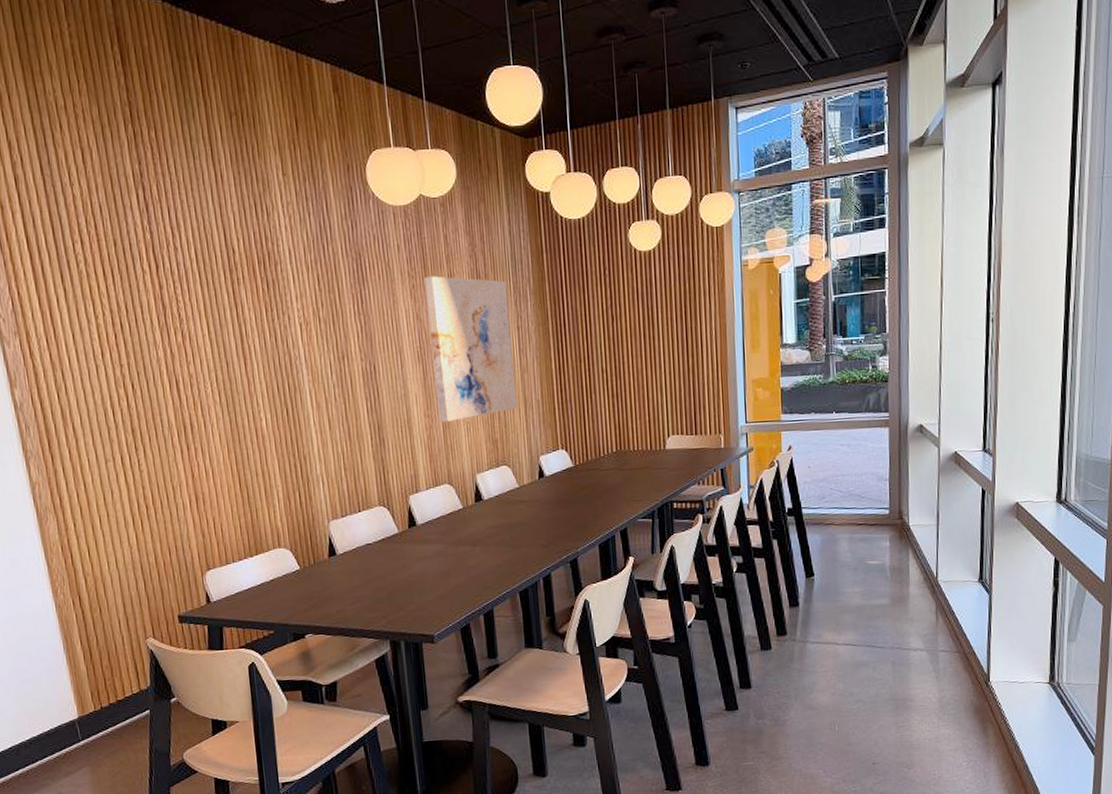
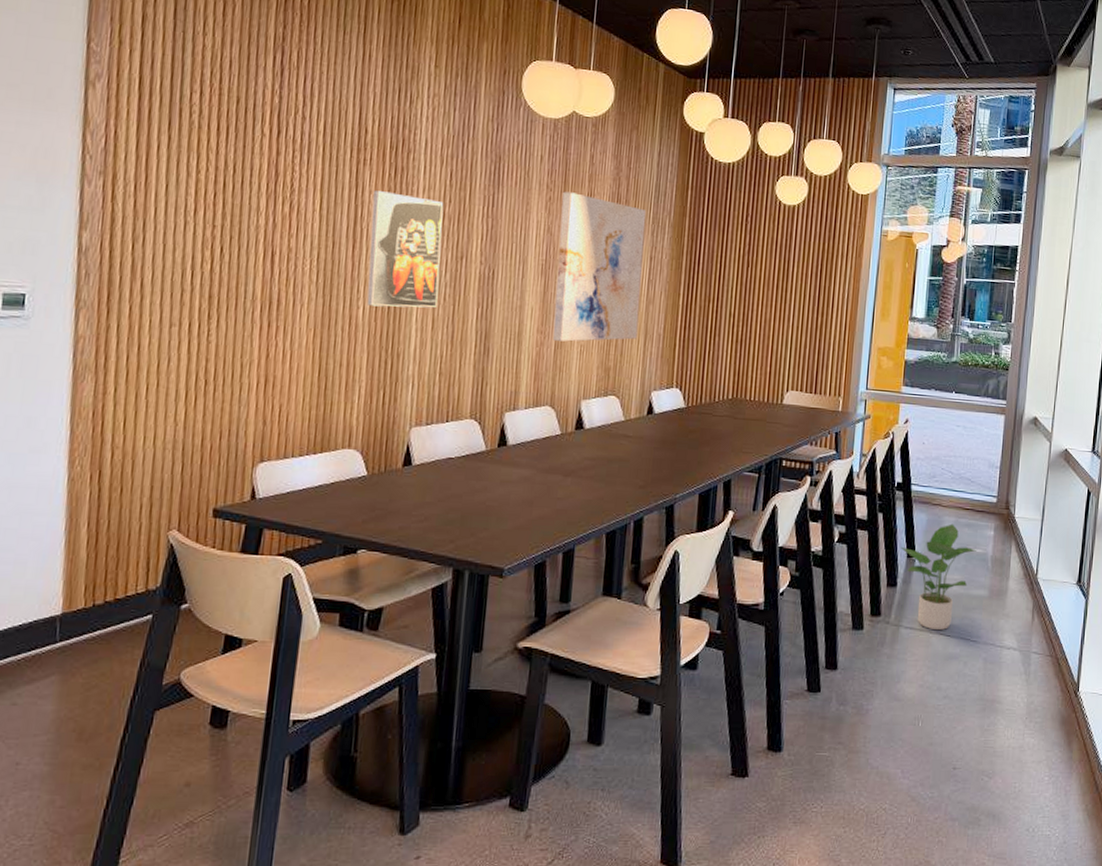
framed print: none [252,306,330,416] -> present [366,190,444,308]
potted plant: none [798,540,874,642] -> present [900,523,976,631]

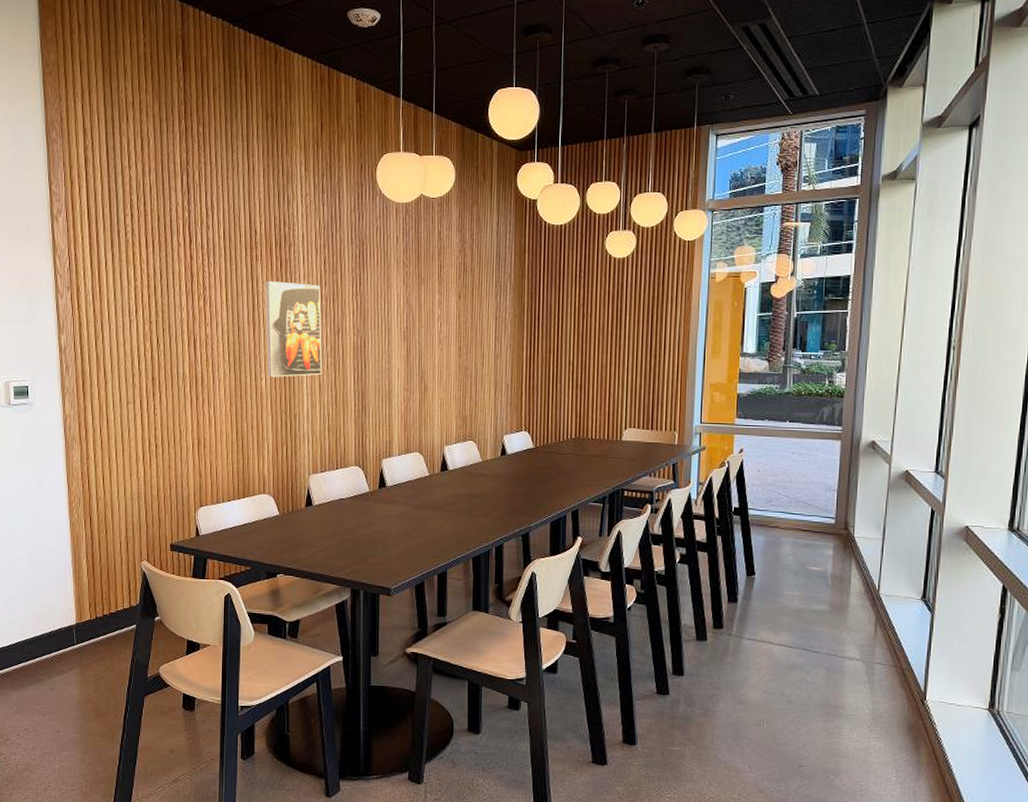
wall art: present [552,191,647,342] -> none [416,266,490,396]
potted plant: present [900,523,976,631] -> none [739,544,816,642]

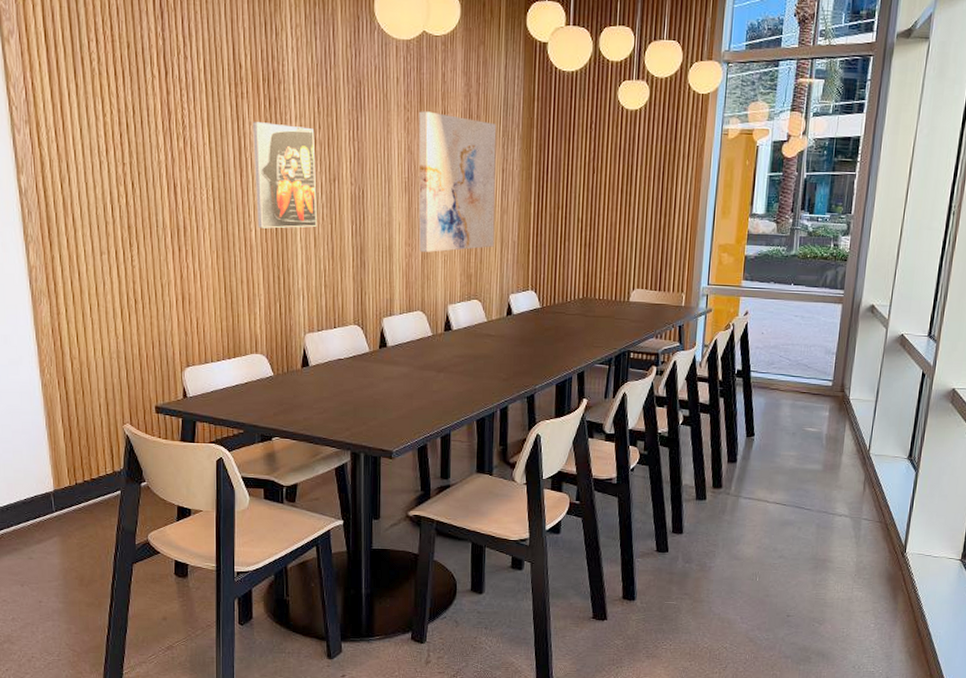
wall art: none [416,266,490,396] -> present [418,111,497,252]

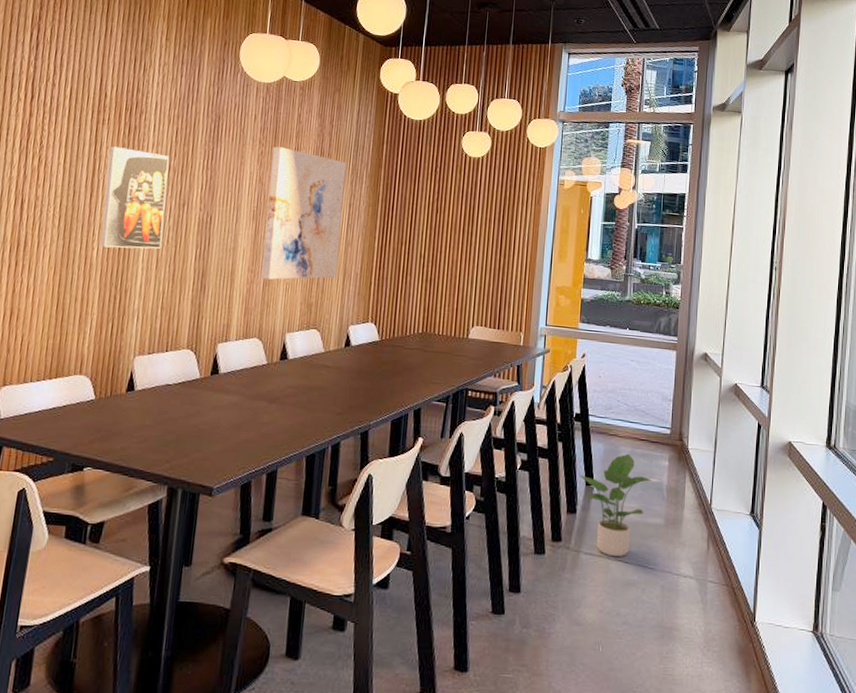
potted plant: none [740,406,812,501] -> present [579,453,652,557]

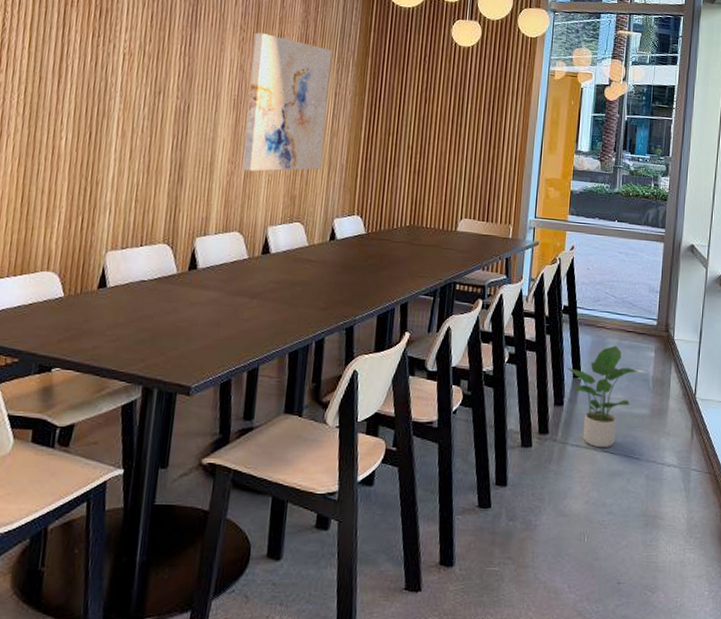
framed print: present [100,146,169,249] -> none [69,30,144,139]

